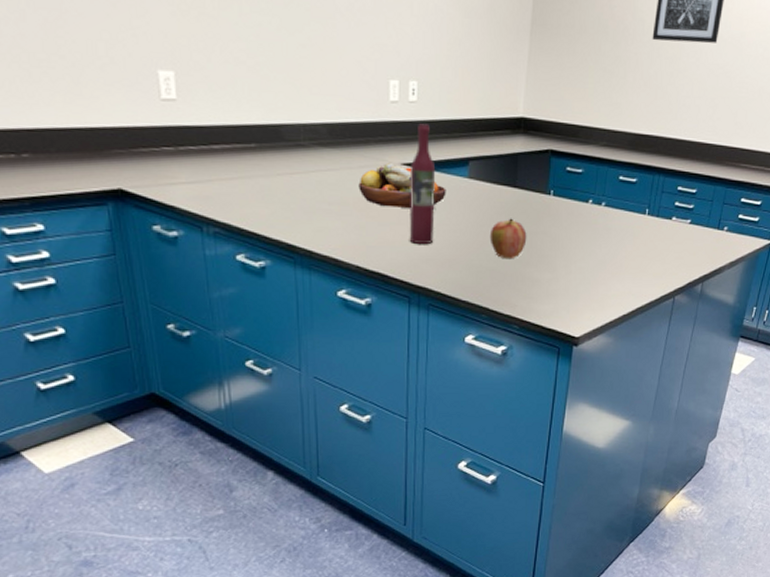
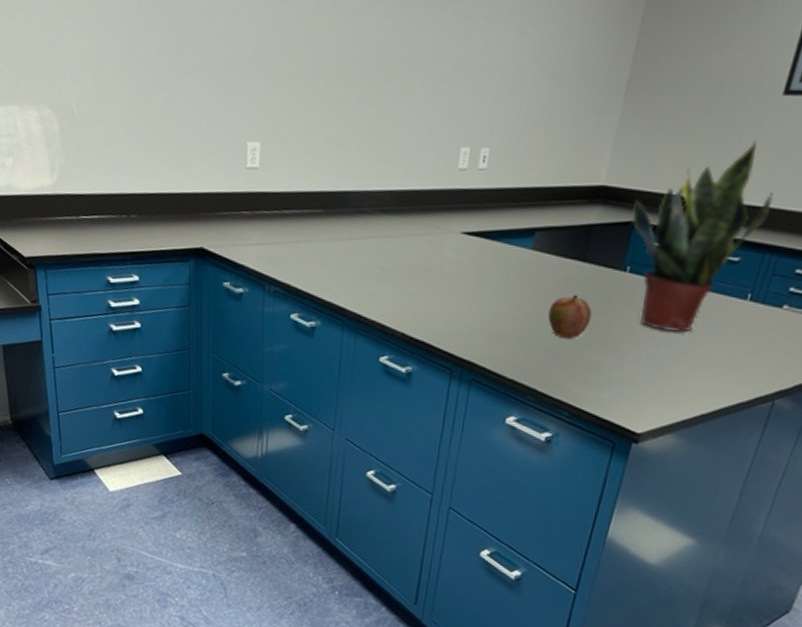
fruit bowl: present [358,163,446,208] -> none [414,231,506,278]
wine bottle: present [409,123,435,244] -> none [459,191,497,316]
potted plant: none [549,78,655,246] -> present [632,140,774,332]

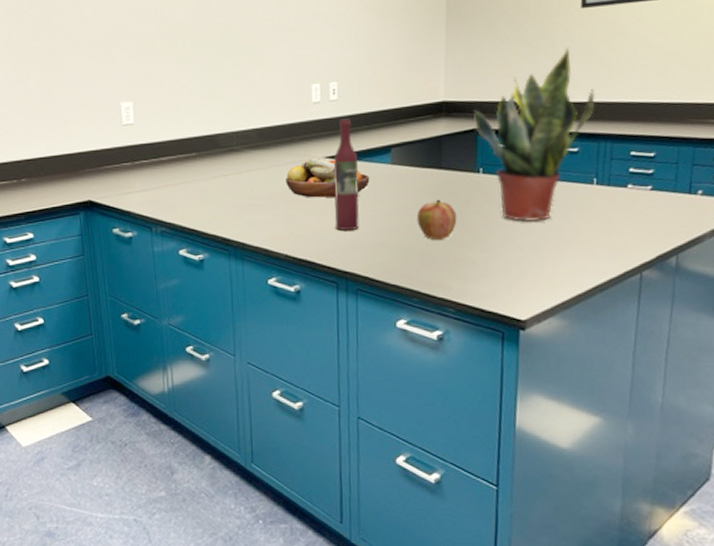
fruit bowl: none [414,231,506,278] -> present [285,158,370,198]
wine bottle: none [459,191,497,316] -> present [333,118,359,231]

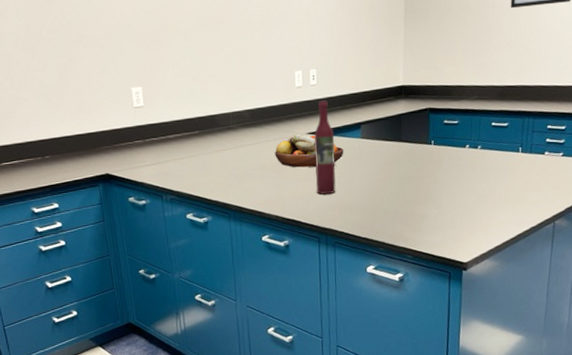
apple: present [416,199,457,241] -> none [382,167,414,201]
potted plant: present [474,47,595,222] -> none [427,40,521,183]

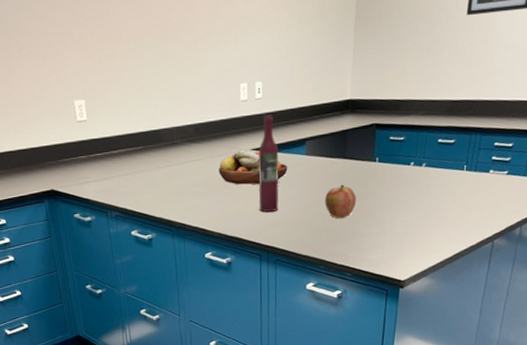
apple: none [382,167,414,201] -> present [324,184,356,219]

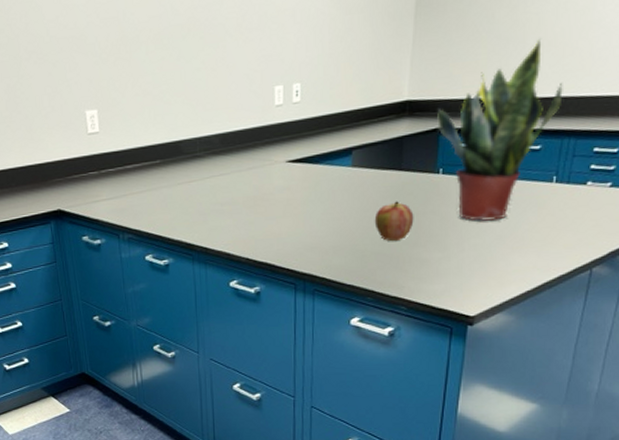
fruit bowl: present [218,150,288,185] -> none [247,162,330,203]
wine bottle: present [258,115,279,212] -> none [294,121,319,234]
potted plant: none [374,51,471,202] -> present [437,38,563,221]

